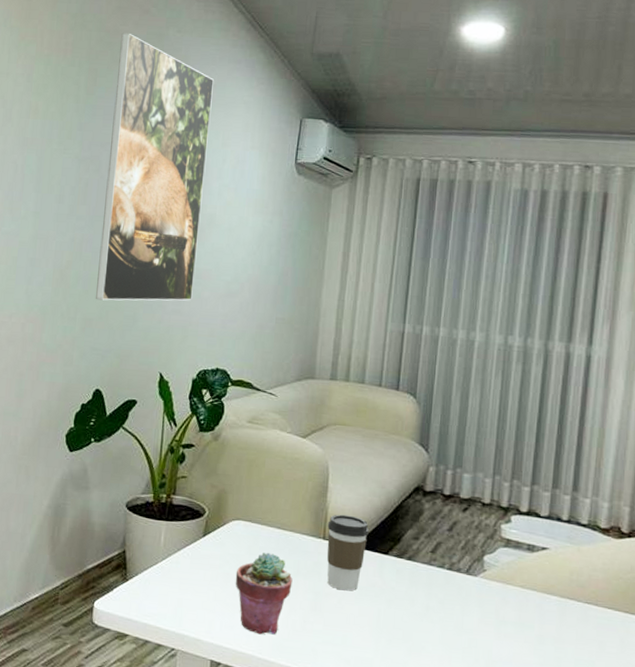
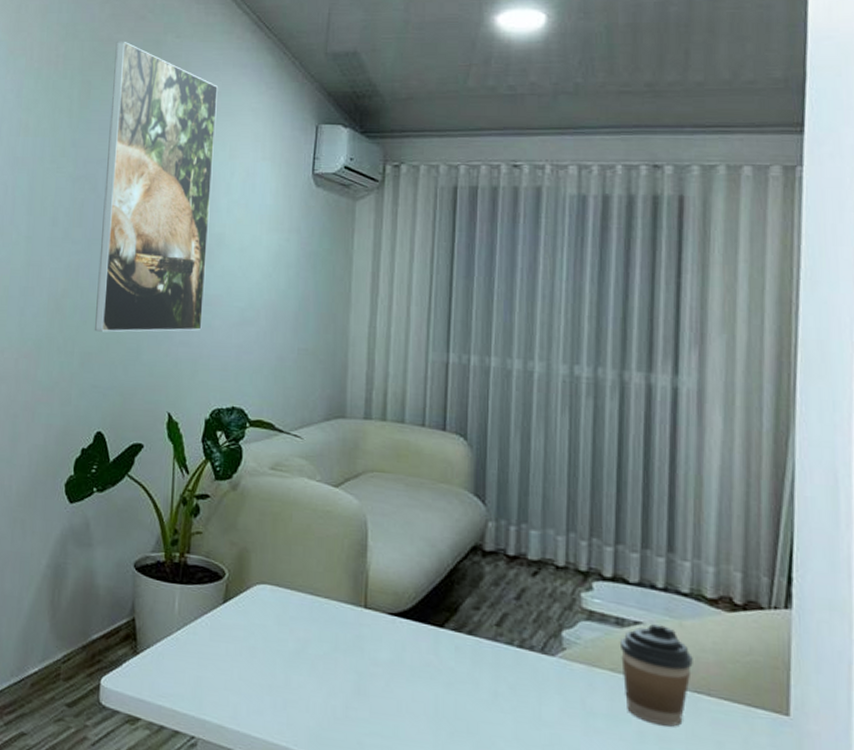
potted succulent: present [235,552,293,635] -> none [262,622,330,723]
coffee cup: present [327,514,369,591] -> none [368,578,419,672]
coffee cup: none [529,548,586,631] -> present [619,623,693,727]

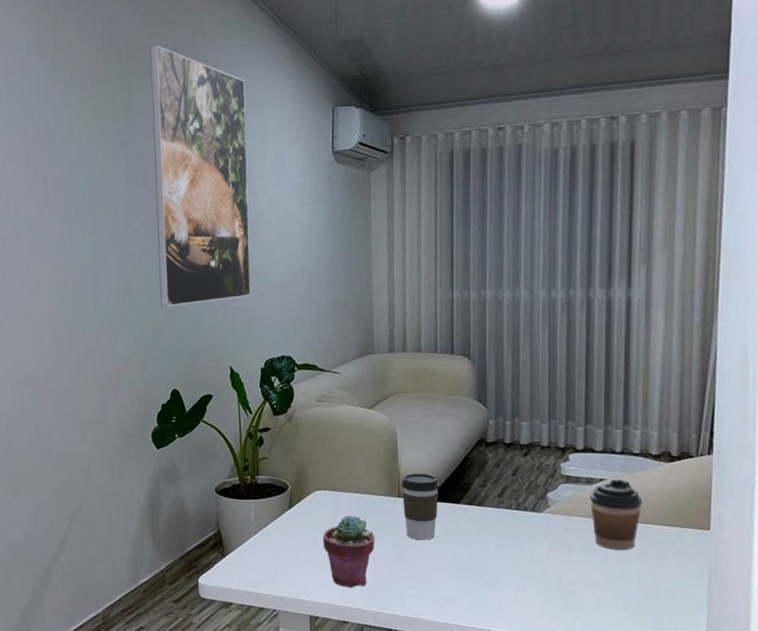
potted succulent: none [262,622,330,723] -> present [322,515,375,588]
coffee cup: none [368,578,419,672] -> present [401,473,440,540]

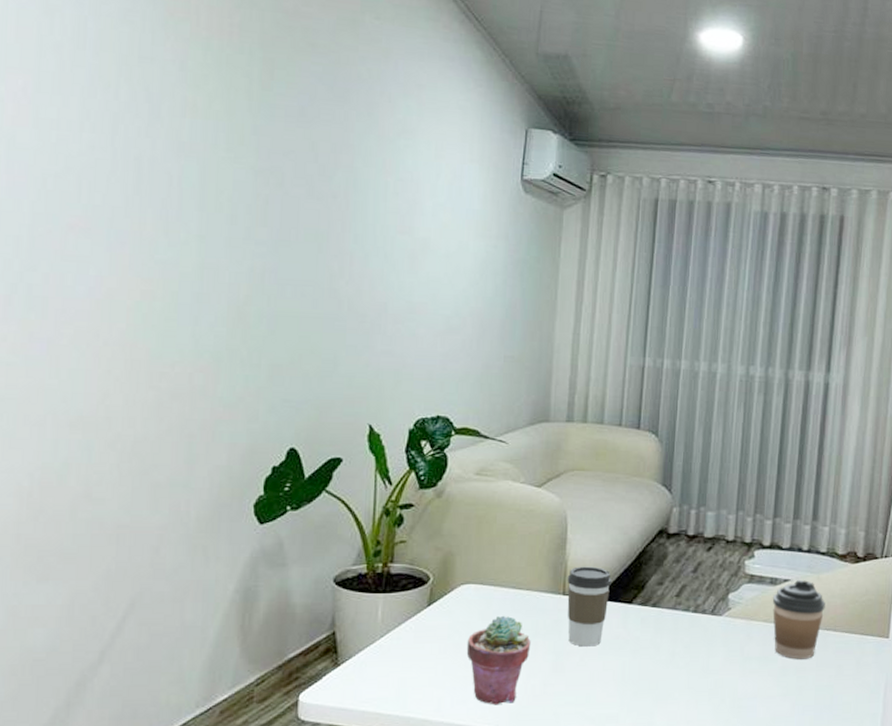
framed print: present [149,45,251,307] -> none [284,15,422,343]

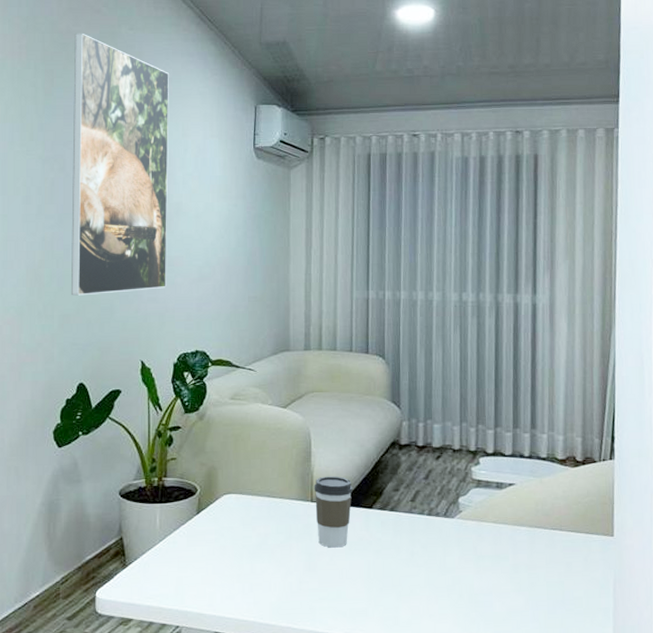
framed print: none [284,15,422,343] -> present [70,33,169,296]
potted succulent: present [466,615,531,705] -> none [231,521,286,601]
coffee cup: present [772,579,825,659] -> none [499,483,550,557]

